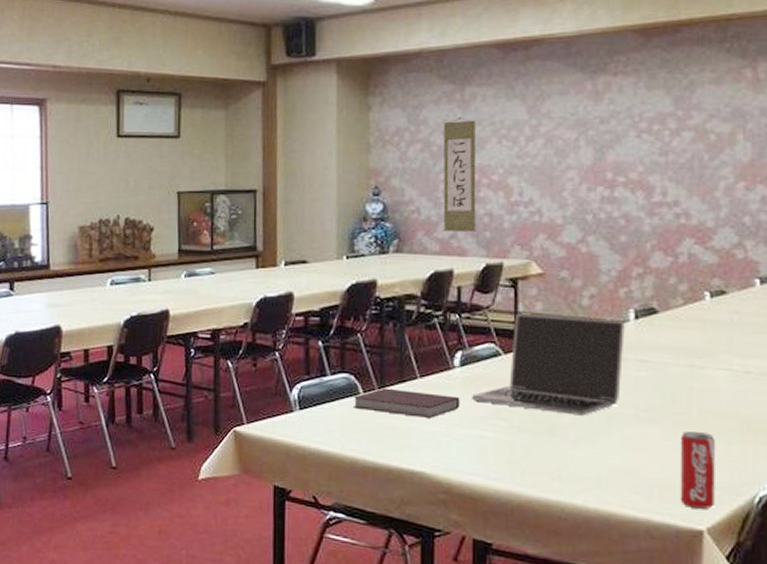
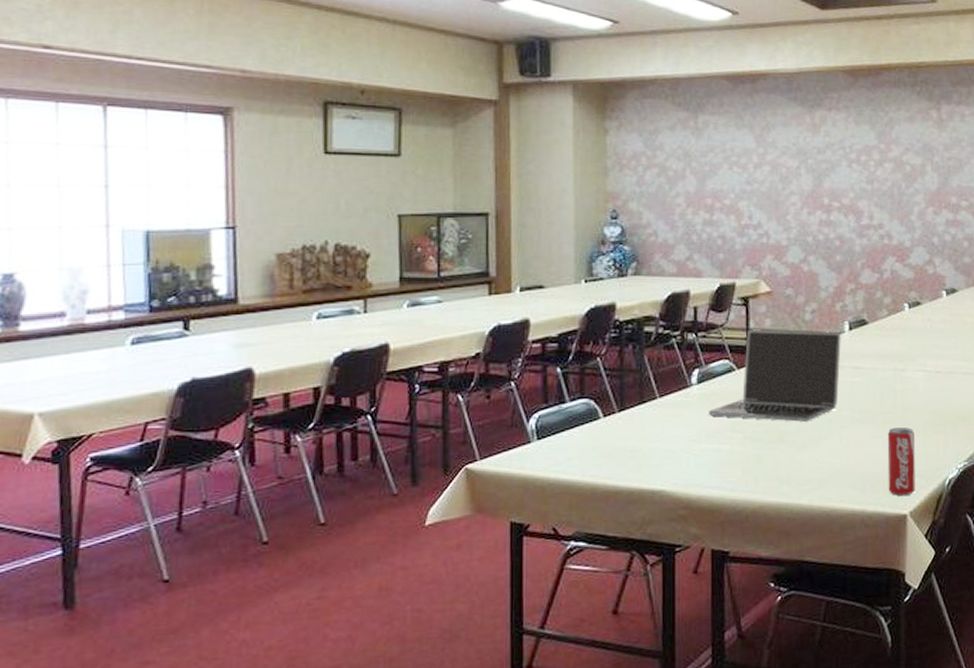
notebook: present [353,388,460,418] -> none [593,410,697,437]
wall scroll: present [443,117,477,232] -> none [679,143,711,253]

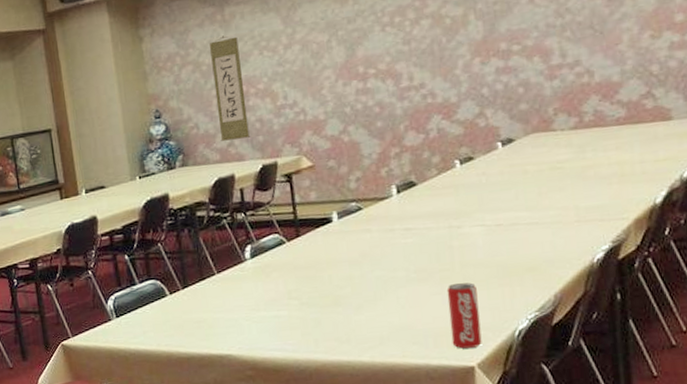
wall scroll: none [679,143,711,253] -> present [210,36,251,141]
laptop: present [709,329,841,422] -> none [264,196,392,287]

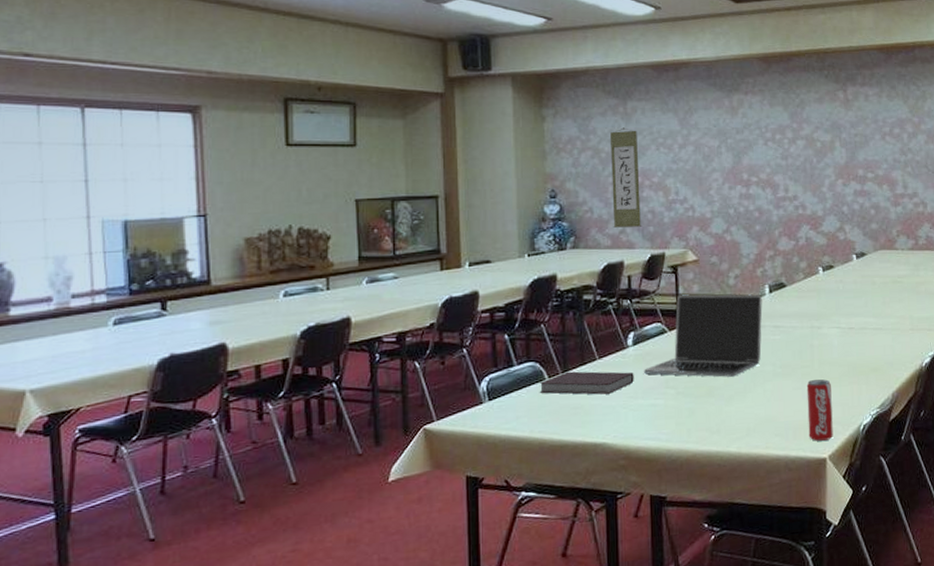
notebook: none [161,285,255,309] -> present [539,371,634,395]
laptop: none [264,196,392,287] -> present [644,294,763,377]

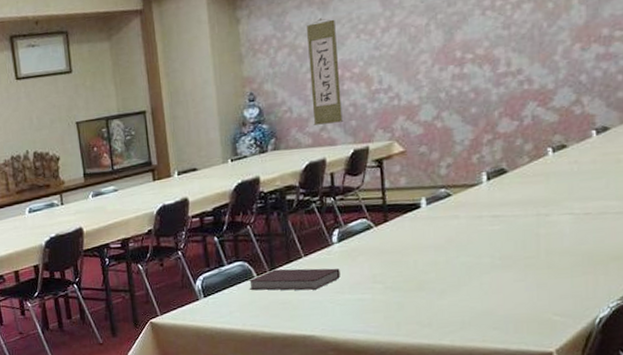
laptop: present [644,294,763,377] -> none [350,183,479,271]
beverage can: present [806,379,833,441] -> none [530,270,562,335]

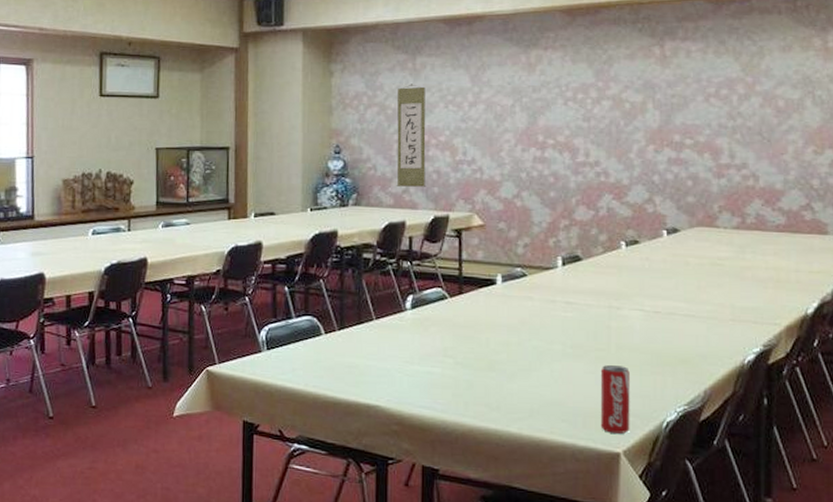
notebook: present [248,268,340,291] -> none [315,329,411,356]
beverage can: none [530,270,562,335] -> present [600,365,630,434]

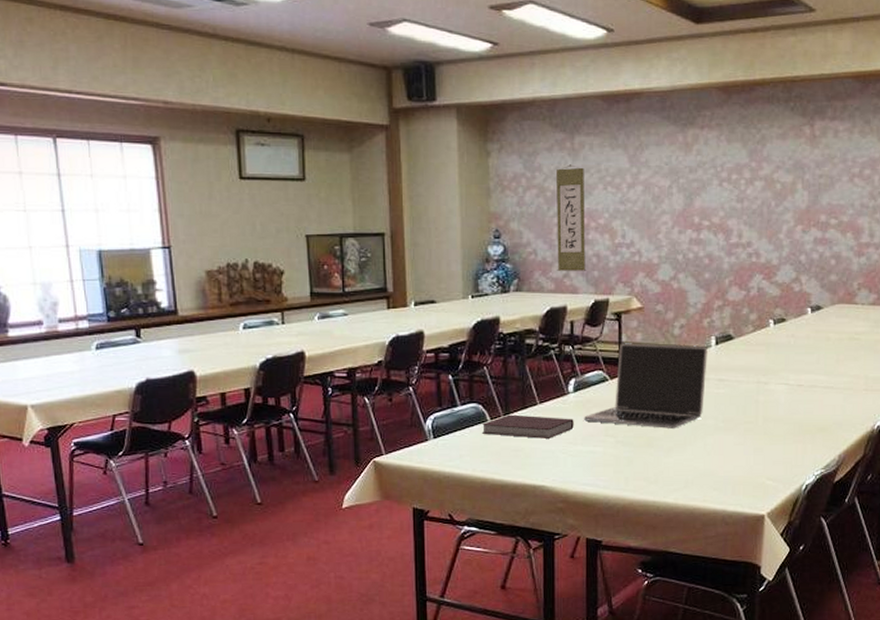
notebook: none [315,329,411,356] -> present [481,414,574,439]
laptop: none [422,260,554,352] -> present [584,343,708,429]
beverage can: present [600,365,630,434] -> none [748,436,775,498]

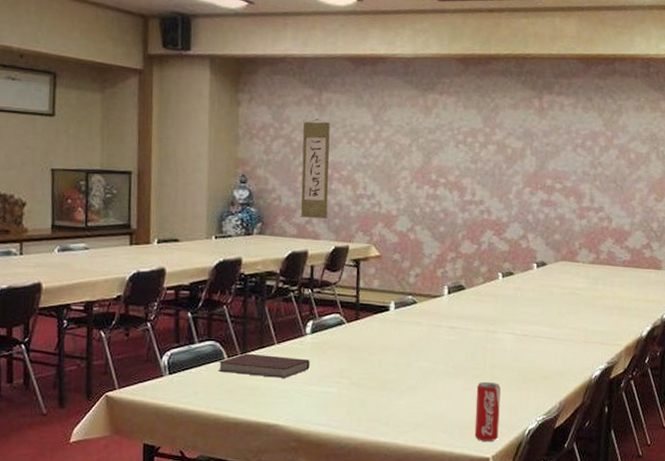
laptop: present [584,343,708,429] -> none [320,288,440,372]
beverage can: none [748,436,775,498] -> present [474,382,501,441]

